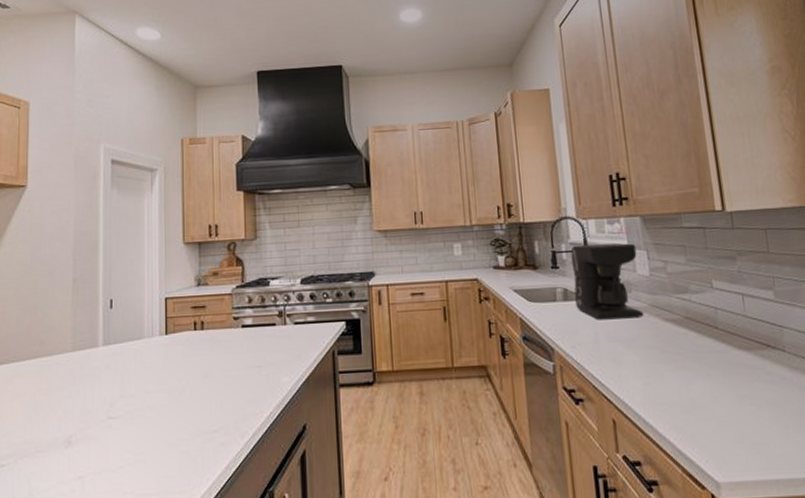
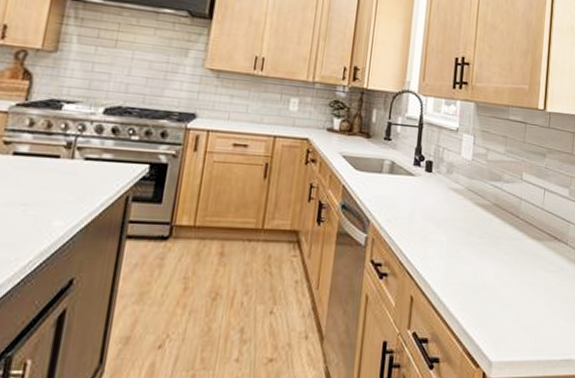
coffee maker: present [570,242,644,320] -> none [400,120,466,200]

